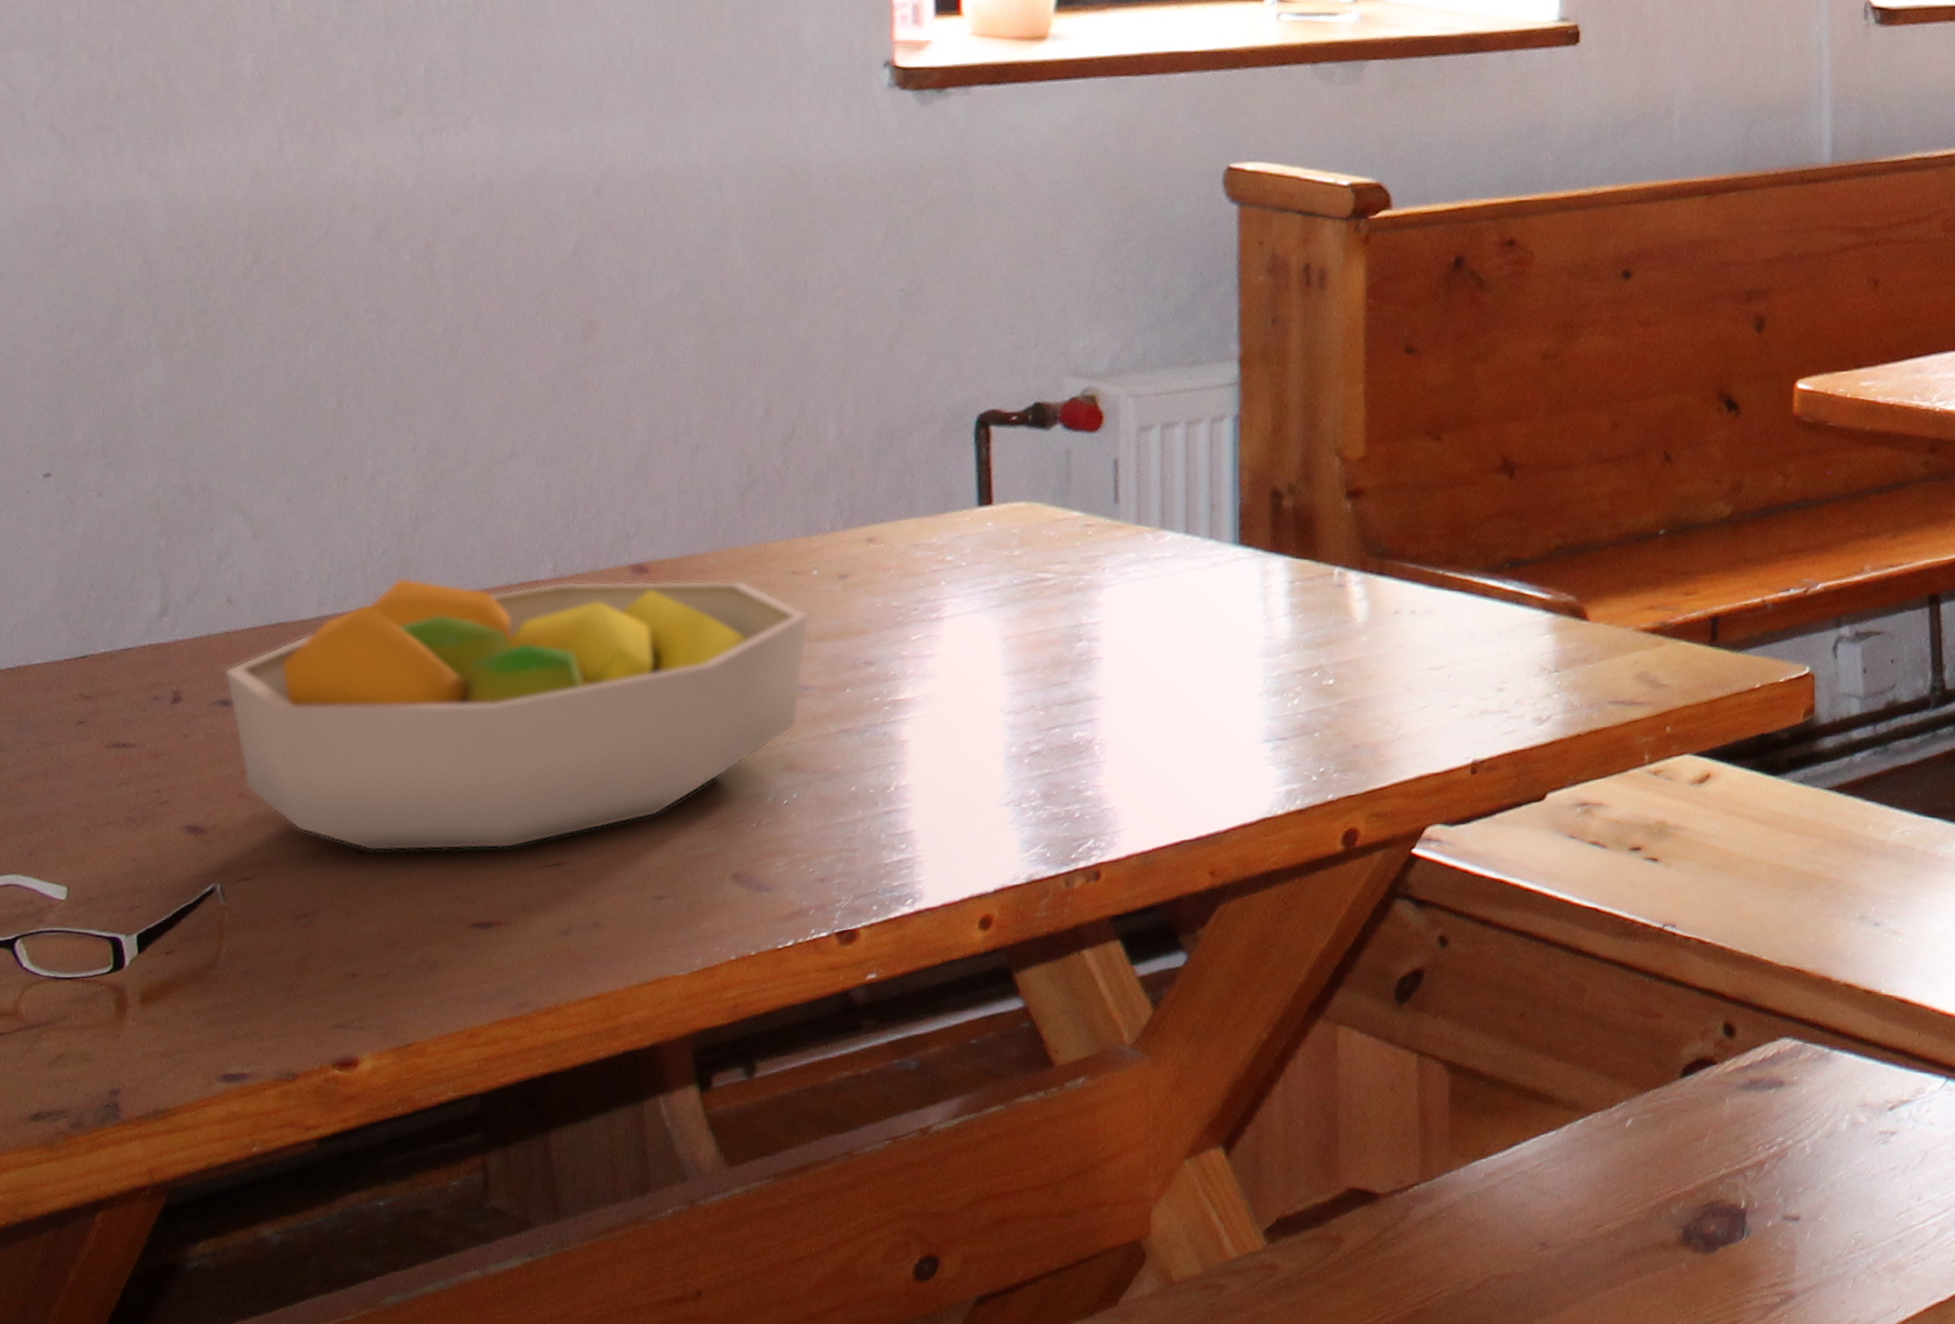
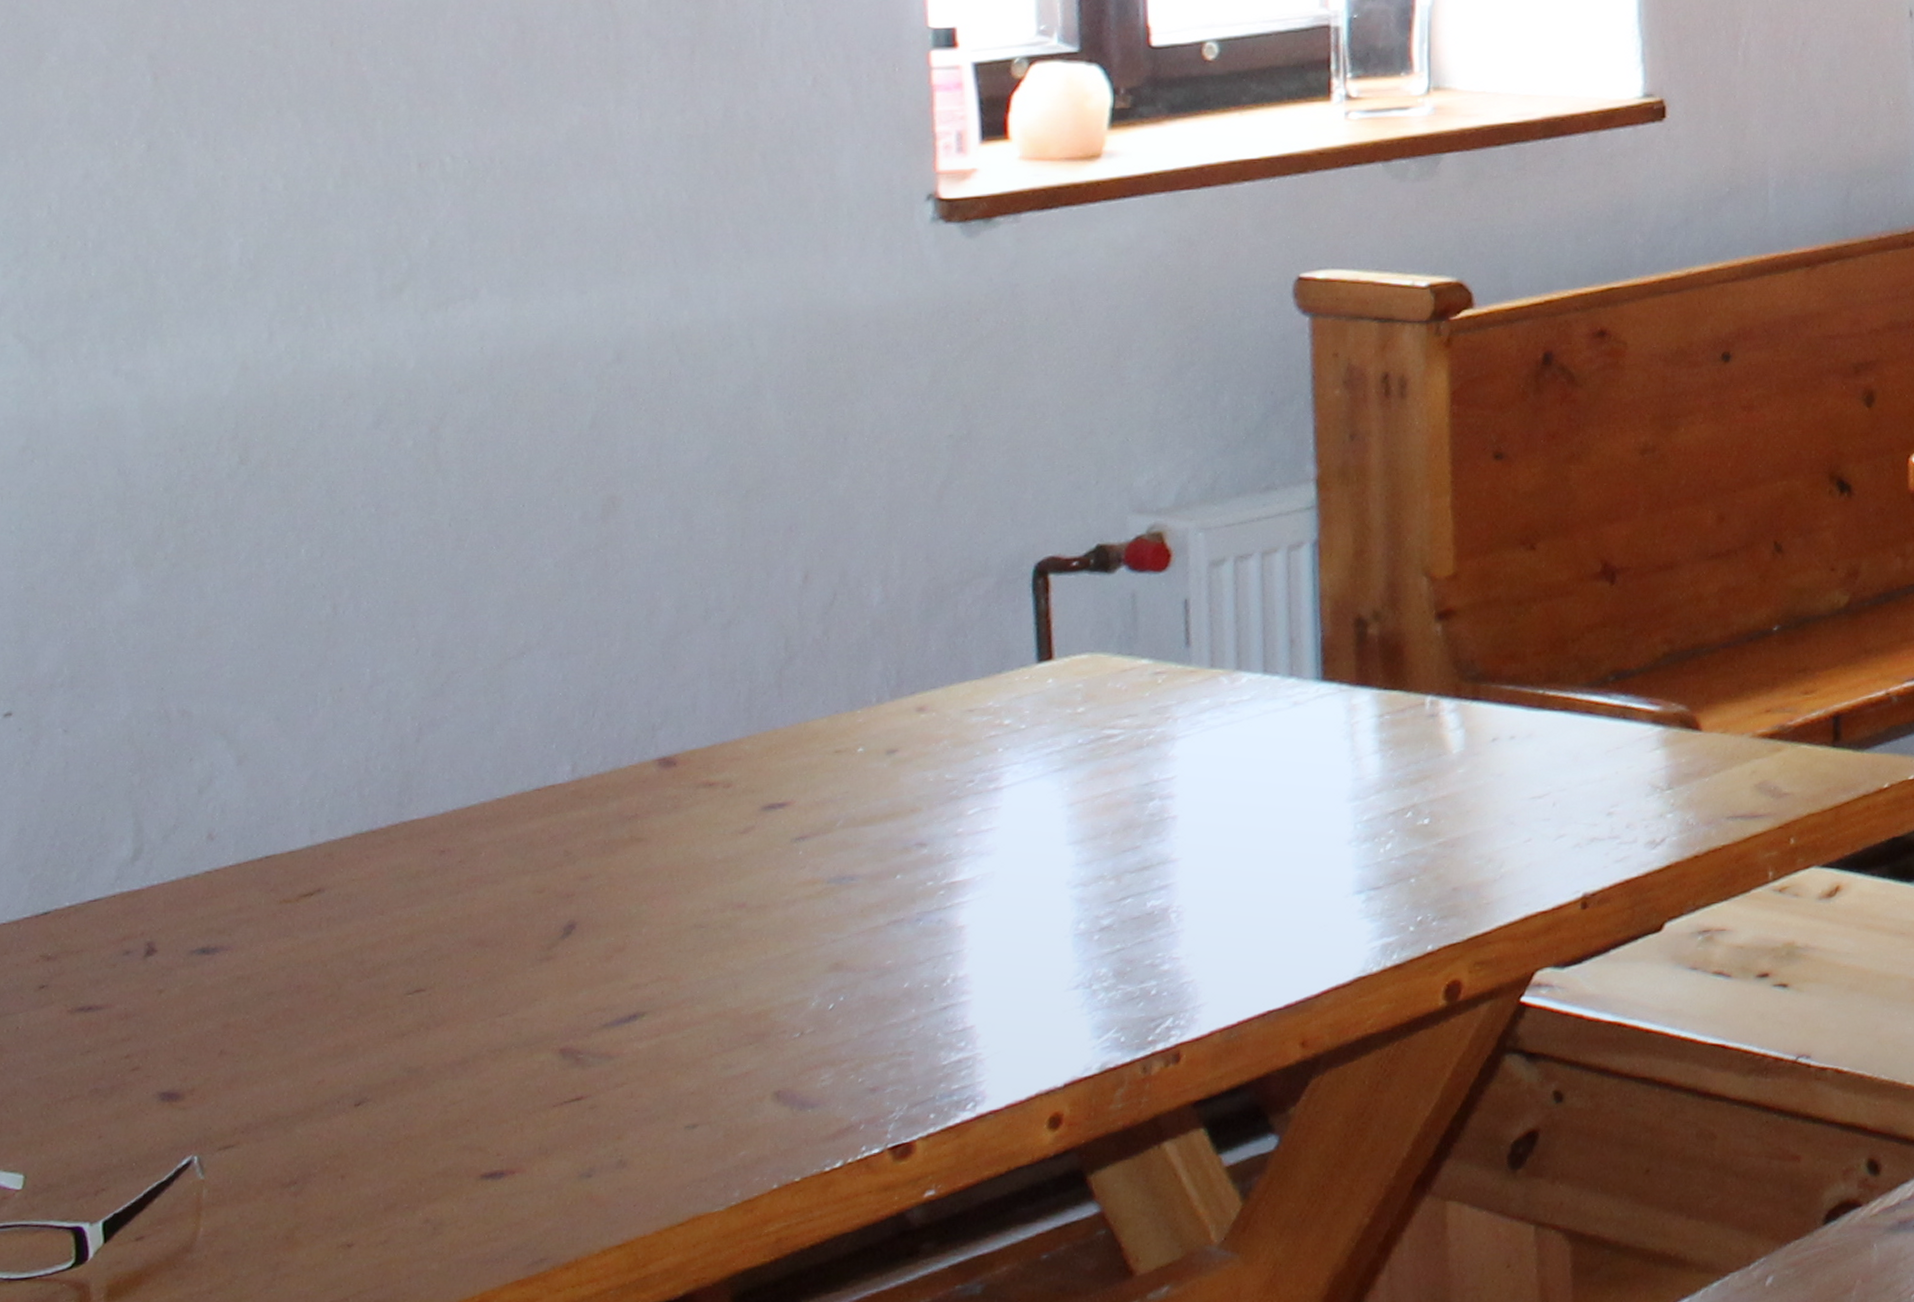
fruit bowl: present [223,577,810,852] -> none [203,766,856,1103]

